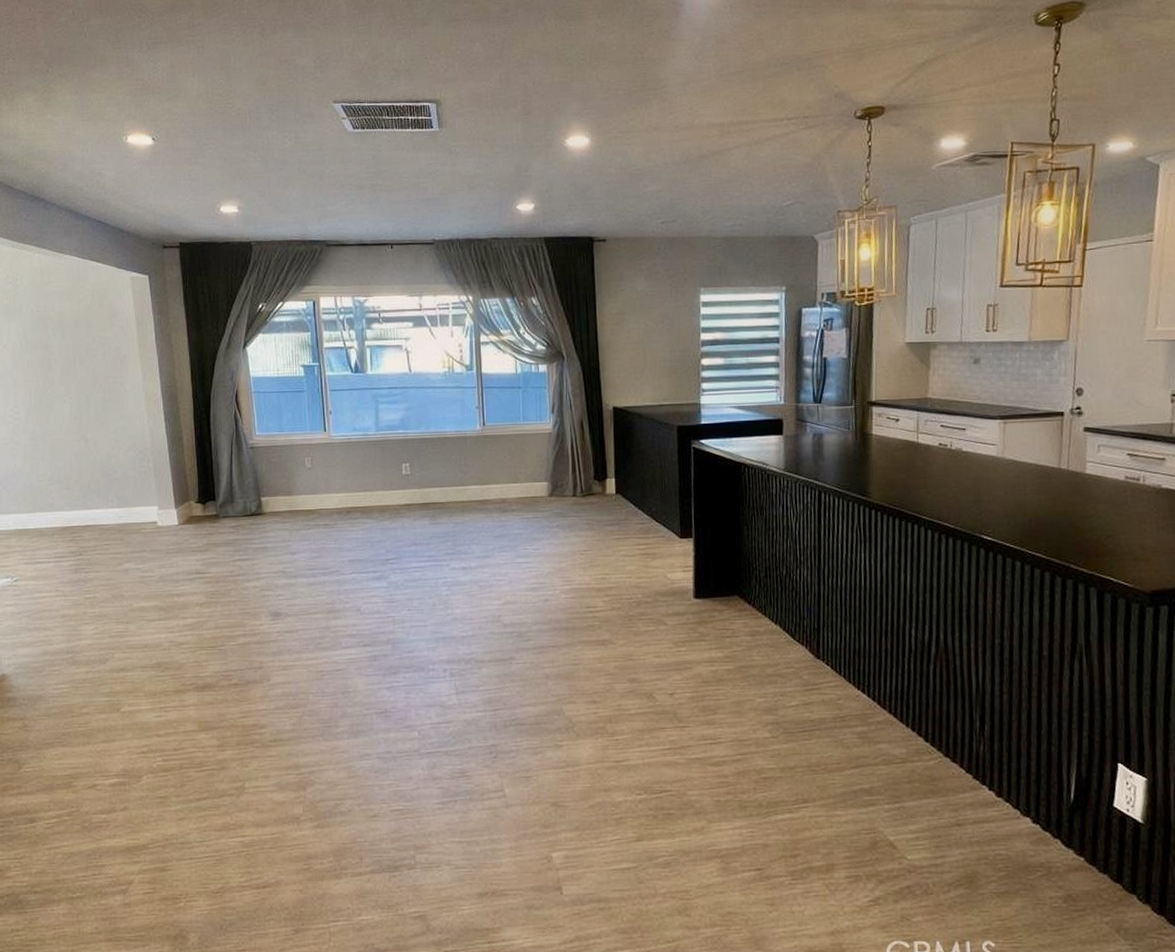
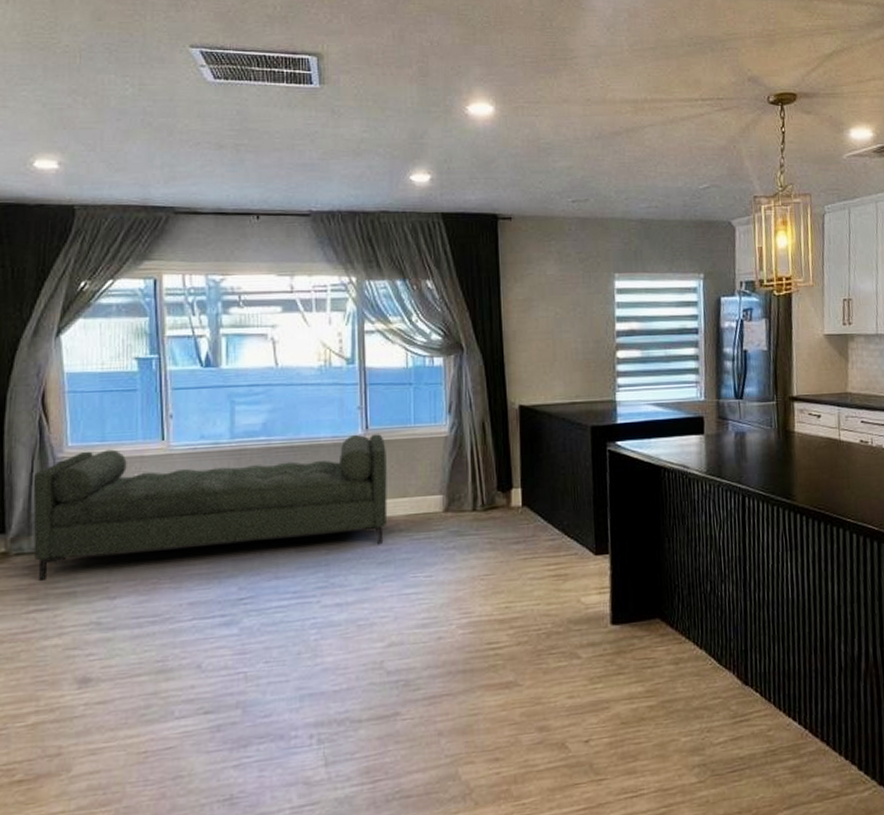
sofa: none [232,430,502,537] -> present [32,434,388,580]

